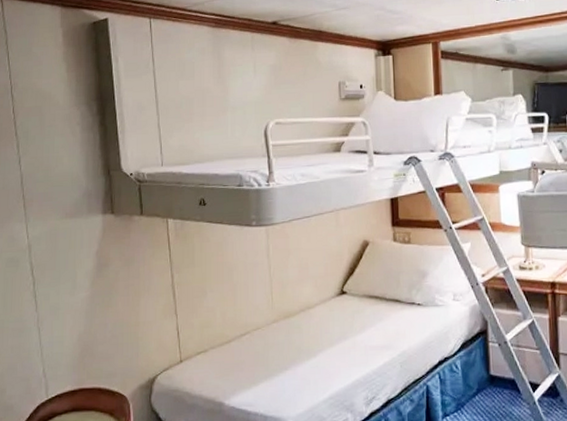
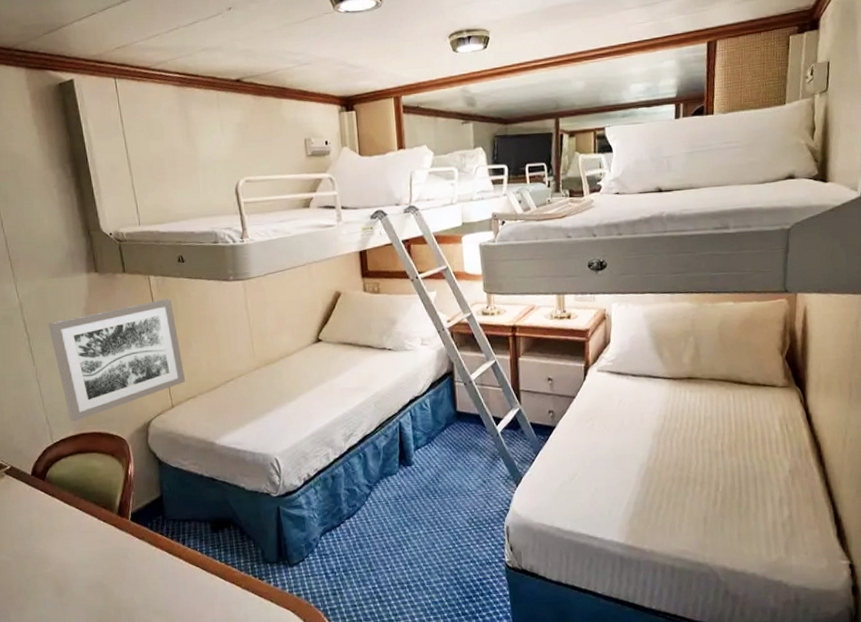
wall art: none [56,243,198,375] -> present [48,298,186,422]

